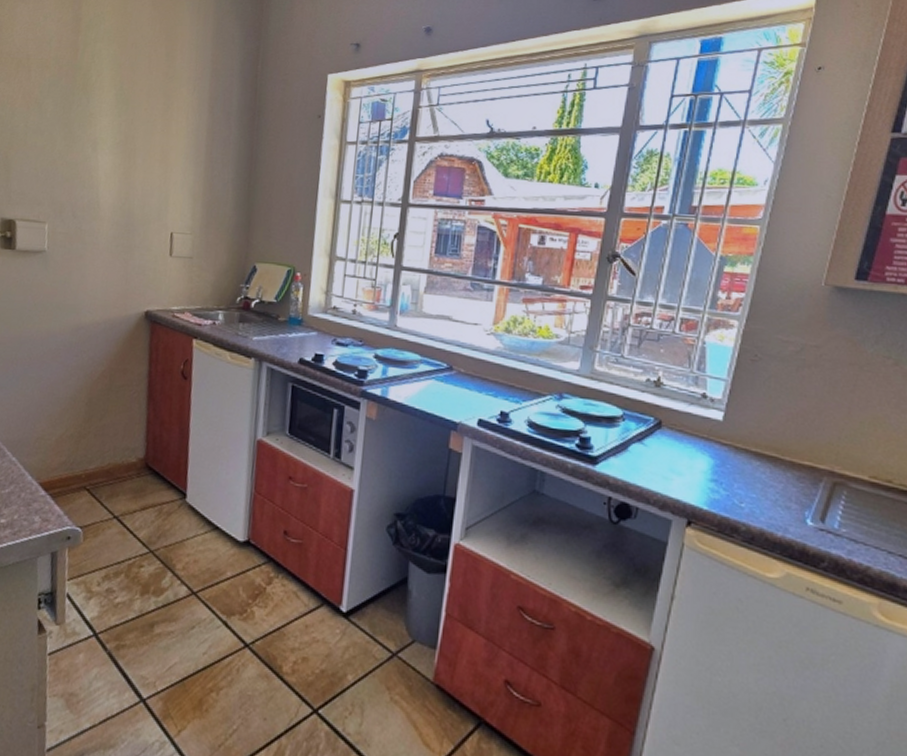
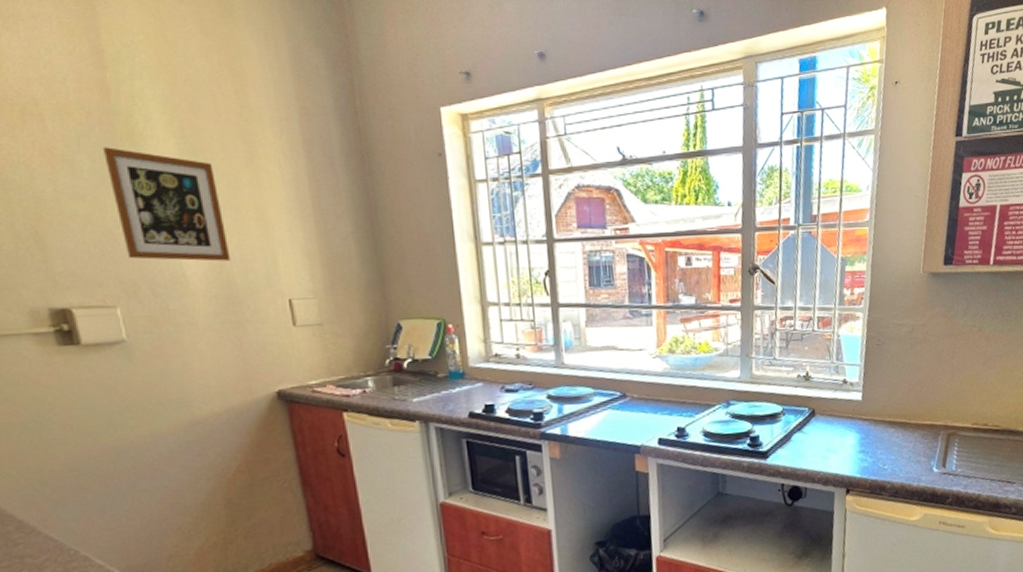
picture frame: none [62,94,138,194] -> present [102,147,231,261]

